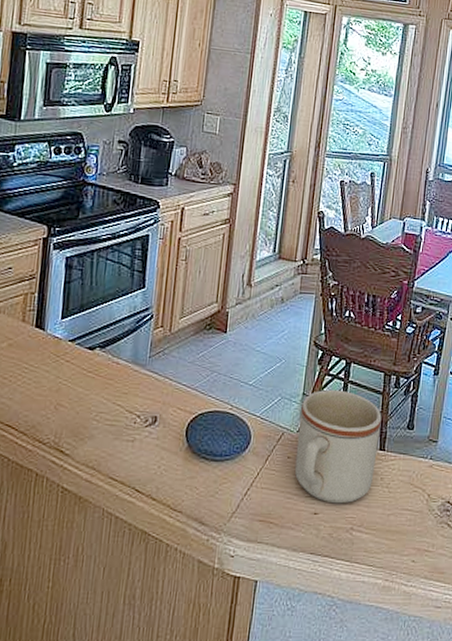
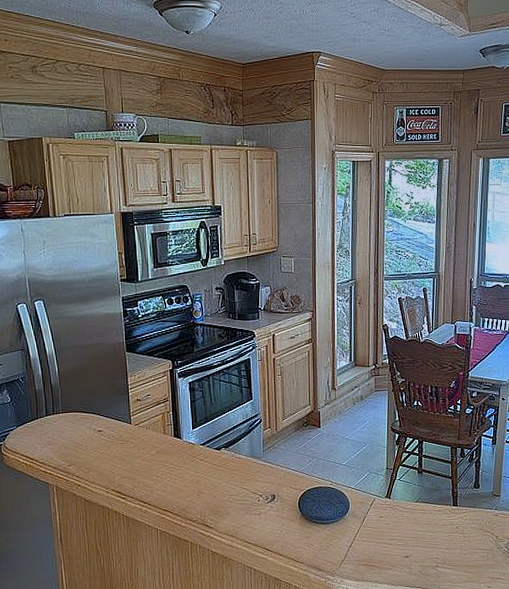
mug: present [294,389,382,504] -> none [386,462,452,549]

